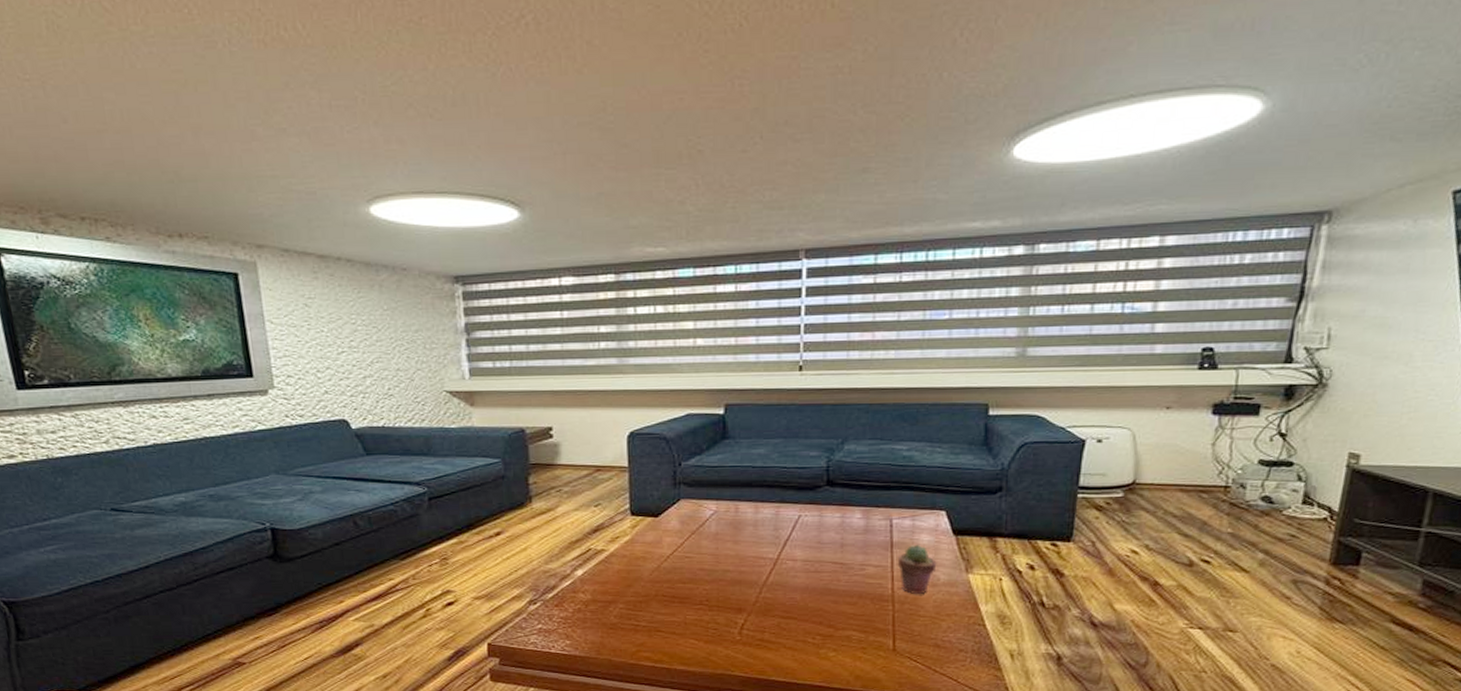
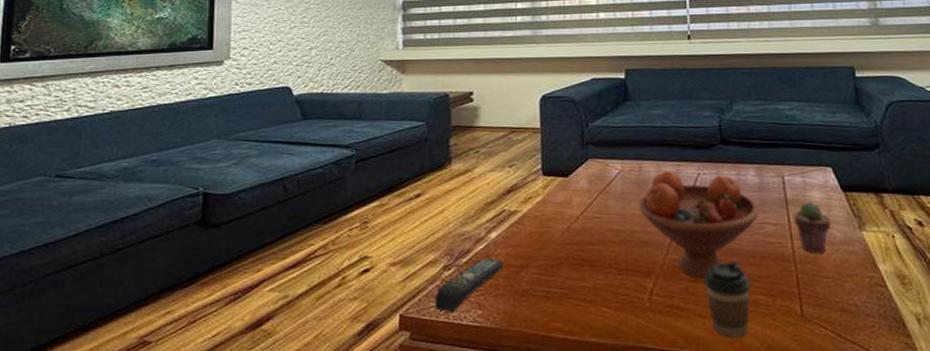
remote control: none [522,593,591,643] -> present [435,257,504,313]
fruit bowl: none [734,511,862,616] -> present [639,170,760,279]
coffee cup: none [796,599,845,668] -> present [703,260,751,338]

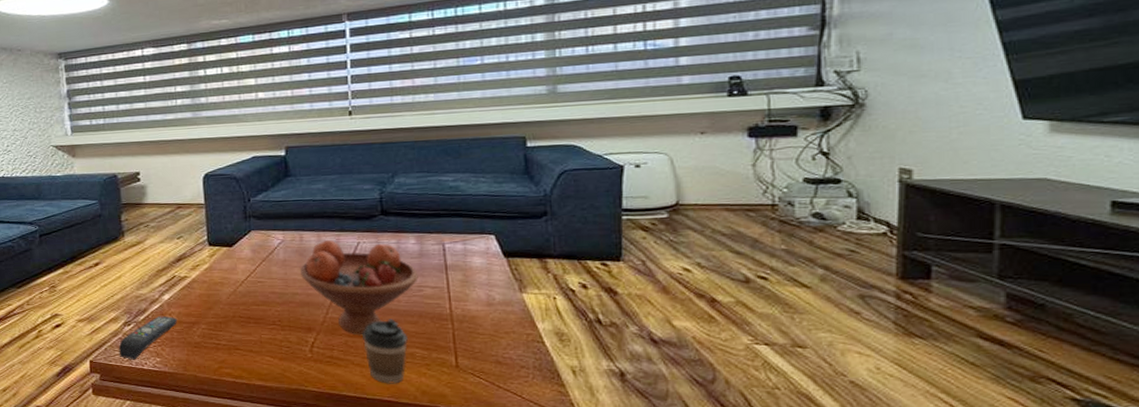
potted succulent: present [793,202,831,253] -> none [452,267,491,313]

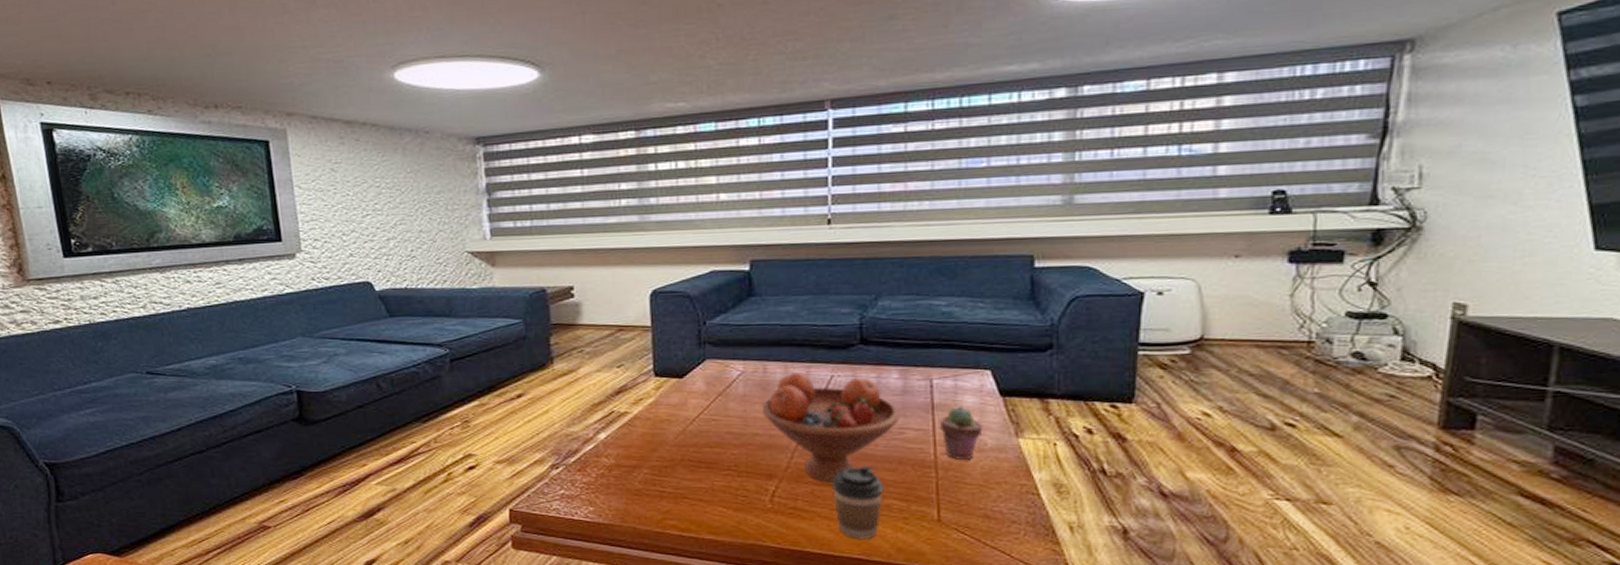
remote control: present [118,315,177,360] -> none [544,457,615,509]
potted succulent: none [452,267,491,313] -> present [939,407,983,460]

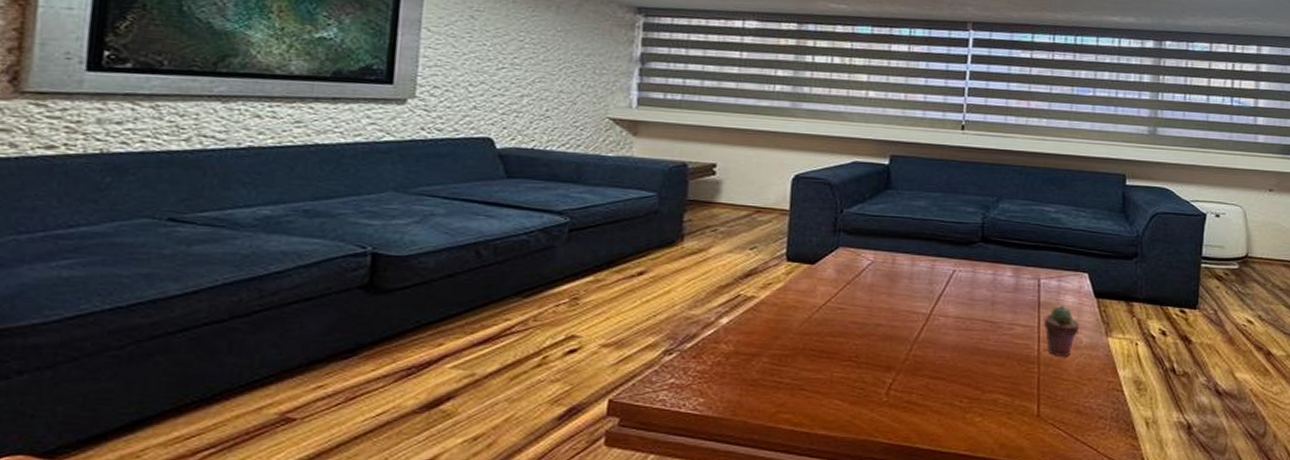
fruit bowl: present [763,371,900,483] -> none [888,264,1011,376]
coffee cup: present [831,465,884,540] -> none [944,359,992,435]

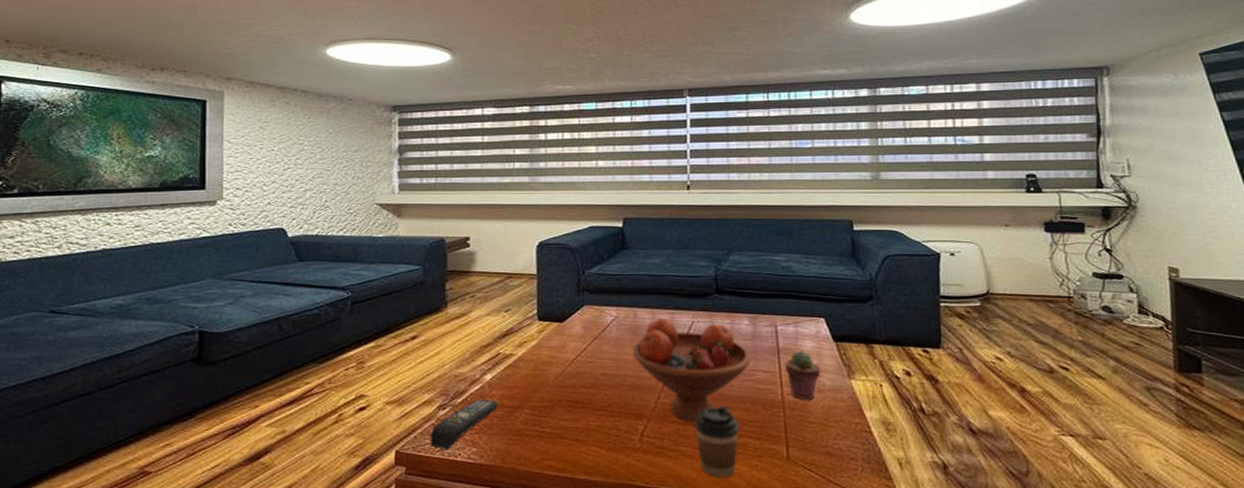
remote control: none [650,343,733,400] -> present [430,398,498,450]
fruit bowl: none [888,264,1011,376] -> present [633,317,751,422]
coffee cup: none [944,359,992,435] -> present [693,405,740,478]

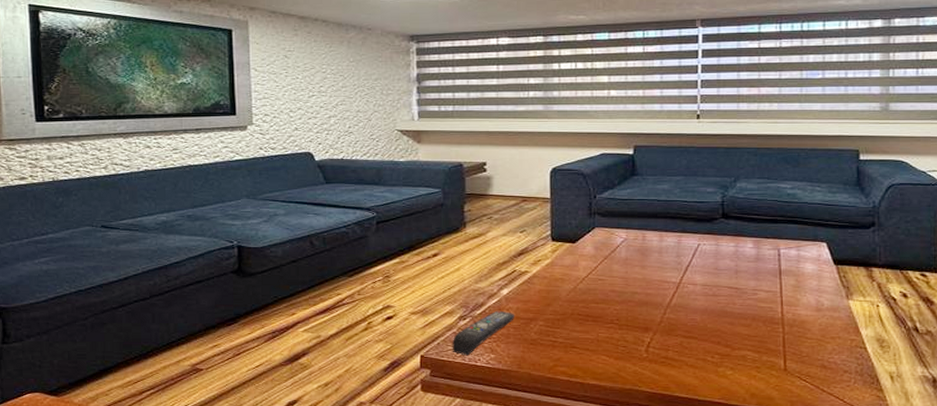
fruit bowl: present [633,317,751,422] -> none [641,240,754,335]
coffee cup: present [693,405,740,478] -> none [697,321,740,386]
potted succulent: present [784,351,821,400] -> none [785,273,821,318]

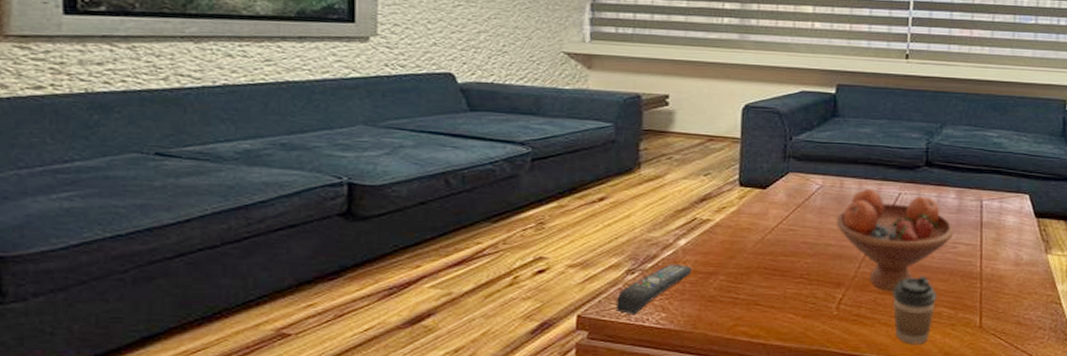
fruit bowl: none [641,240,754,335] -> present [837,188,954,291]
coffee cup: none [697,321,740,386] -> present [891,276,937,345]

